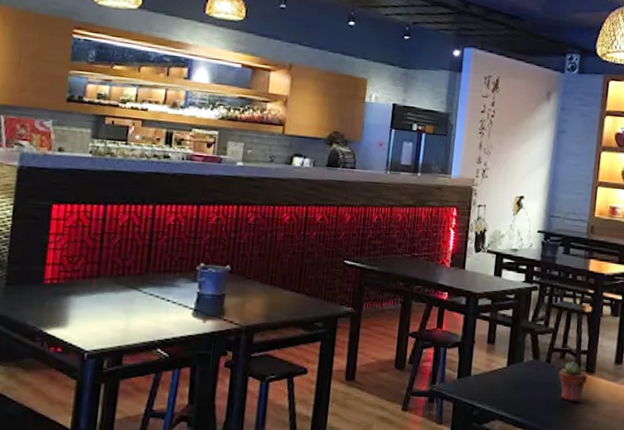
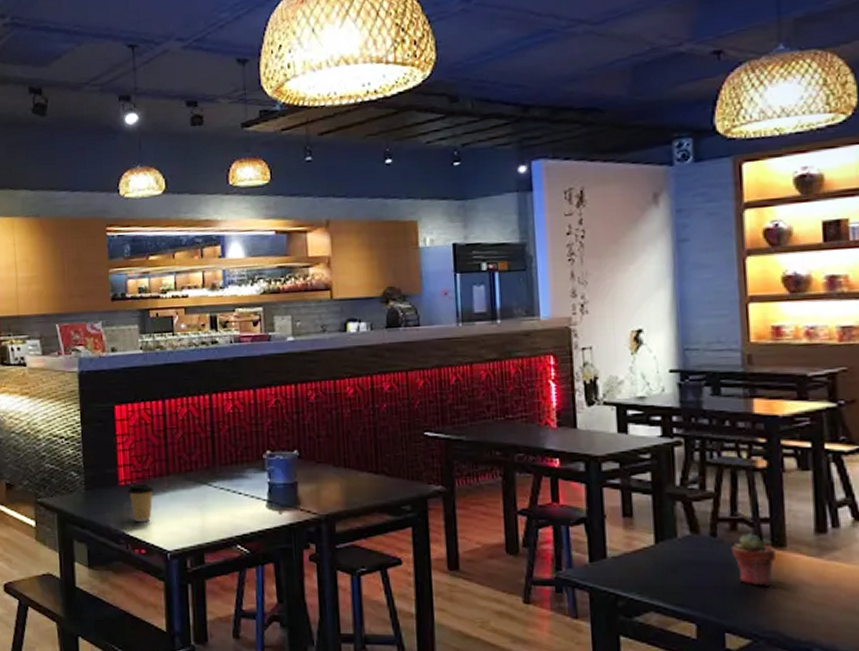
coffee cup: none [52,283,82,322] -> present [127,484,154,523]

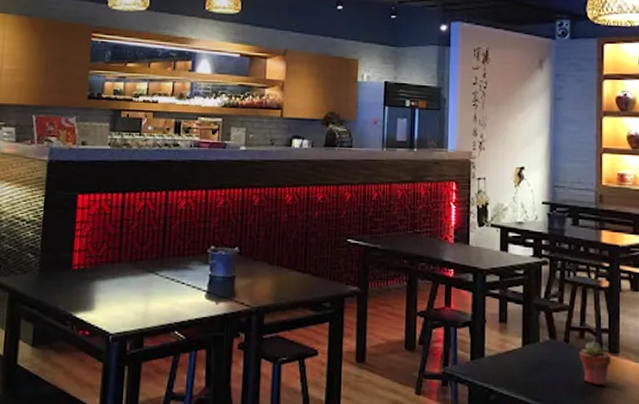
coffee cup: present [127,484,154,523] -> none [79,268,105,306]

